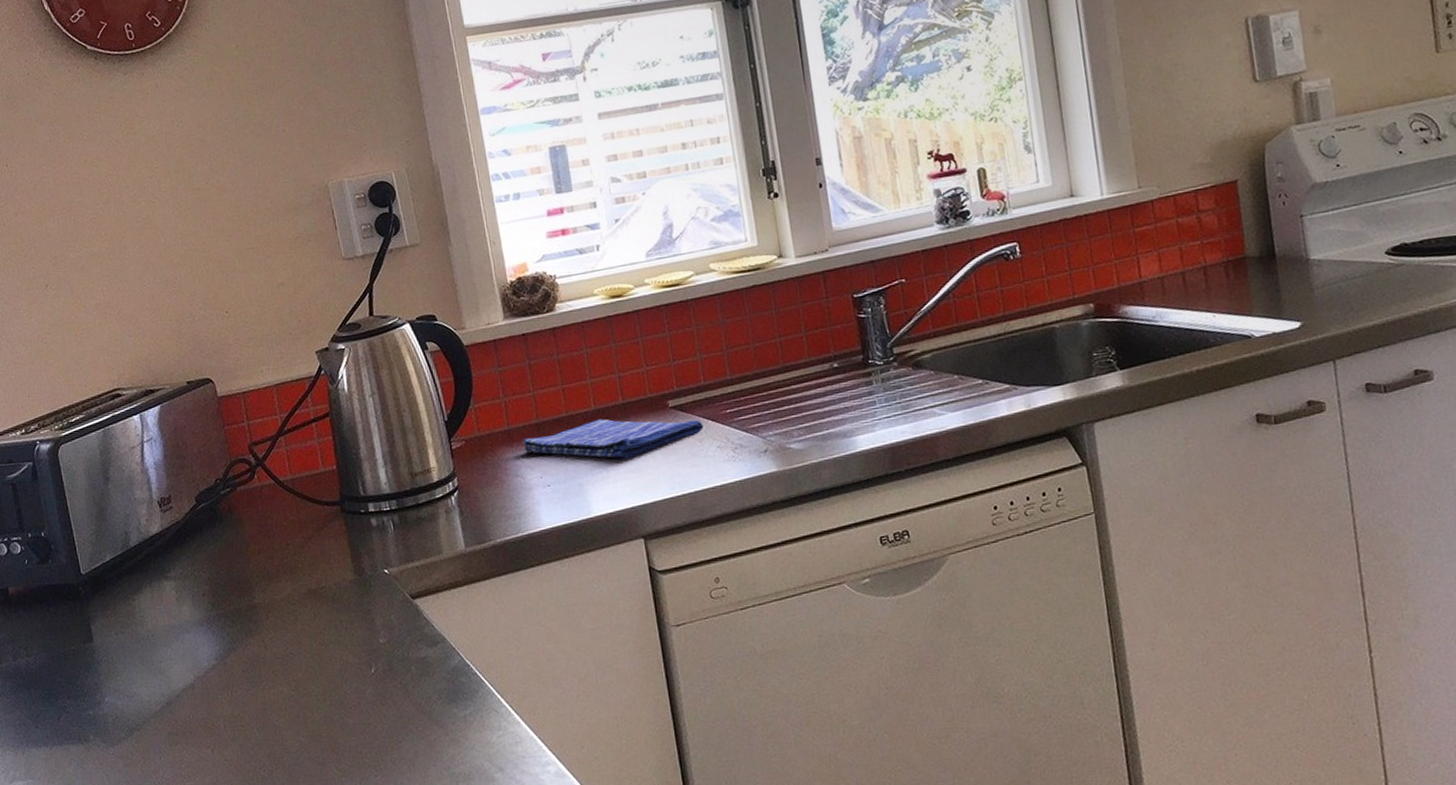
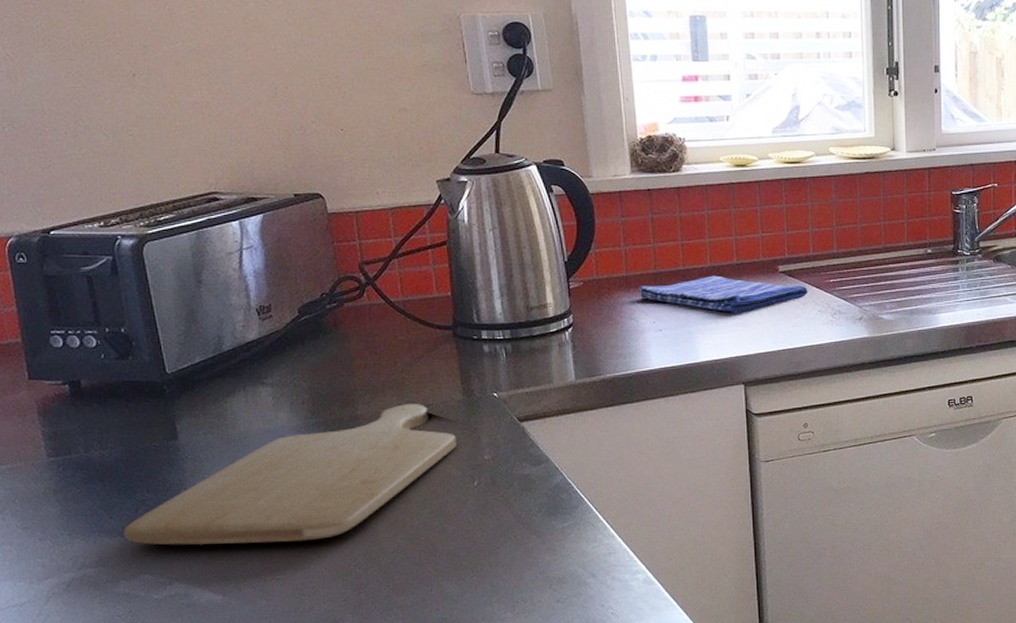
chopping board: none [48,587,352,754] -> present [123,404,457,545]

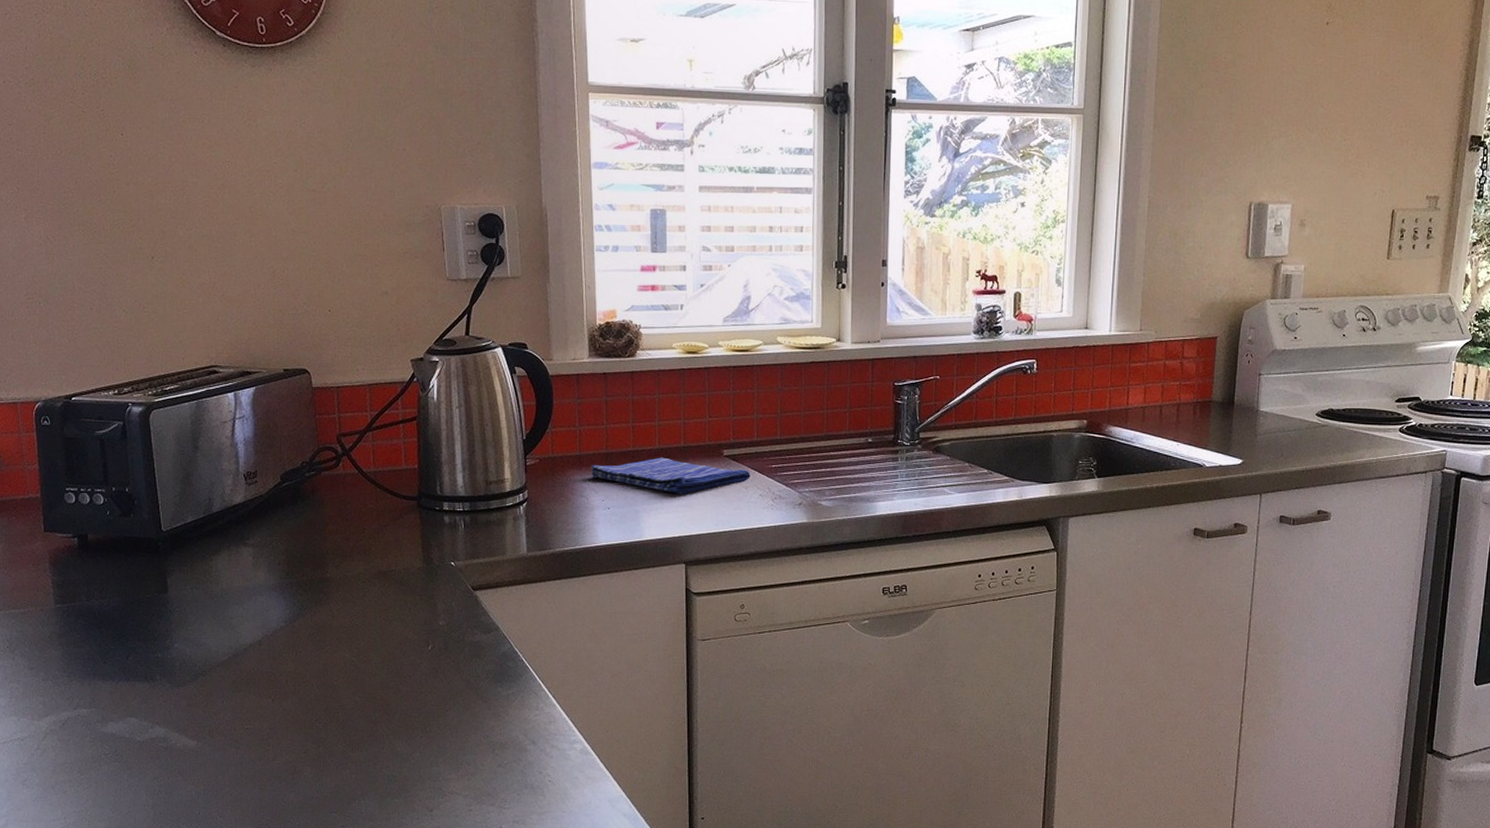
chopping board: present [123,404,457,545] -> none [115,569,415,694]

